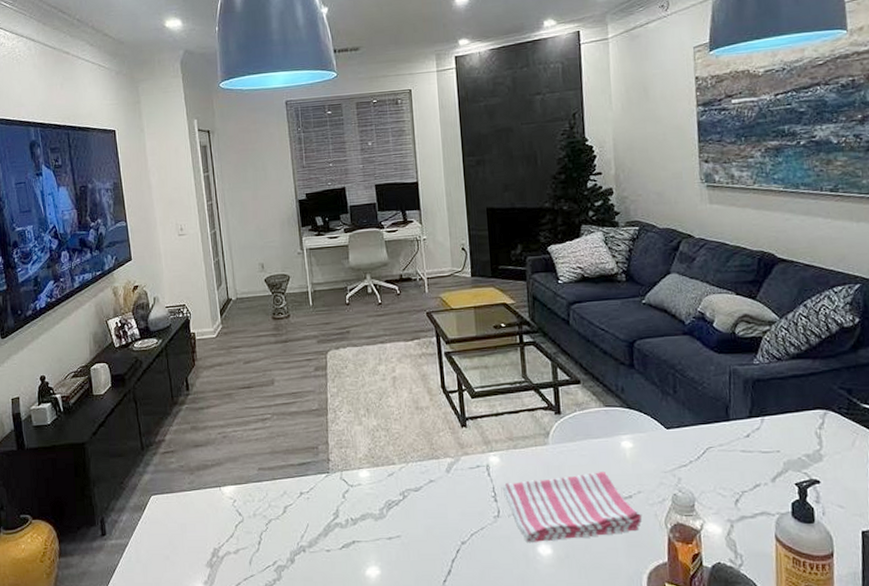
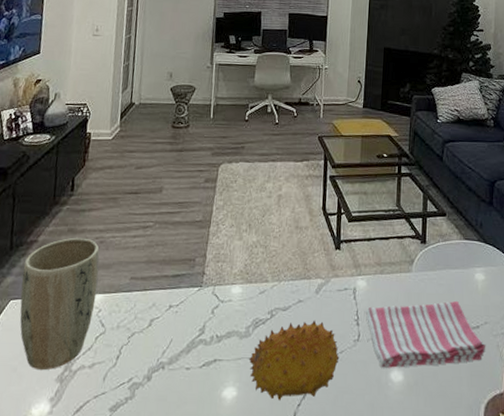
plant pot: none [156,434,229,558] -> present [20,237,100,371]
fruit: none [387,498,481,577] -> present [248,320,340,400]

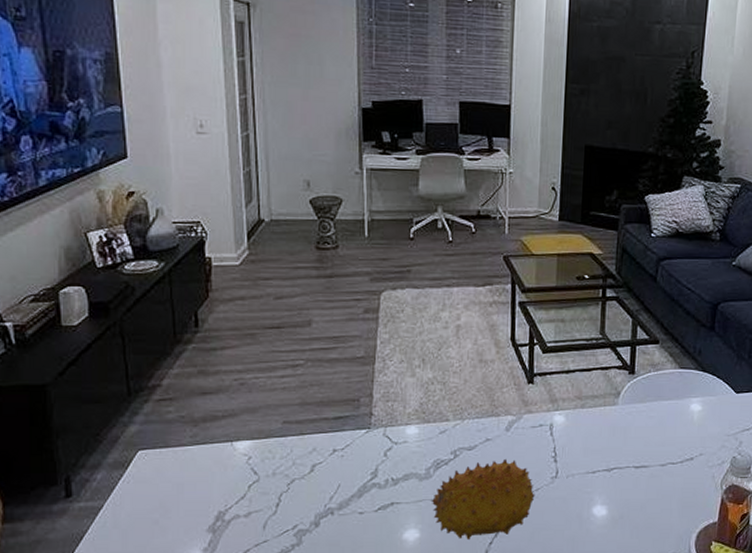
plant pot: present [20,237,100,371] -> none [148,380,243,522]
dish towel: present [365,301,486,369] -> none [563,434,701,505]

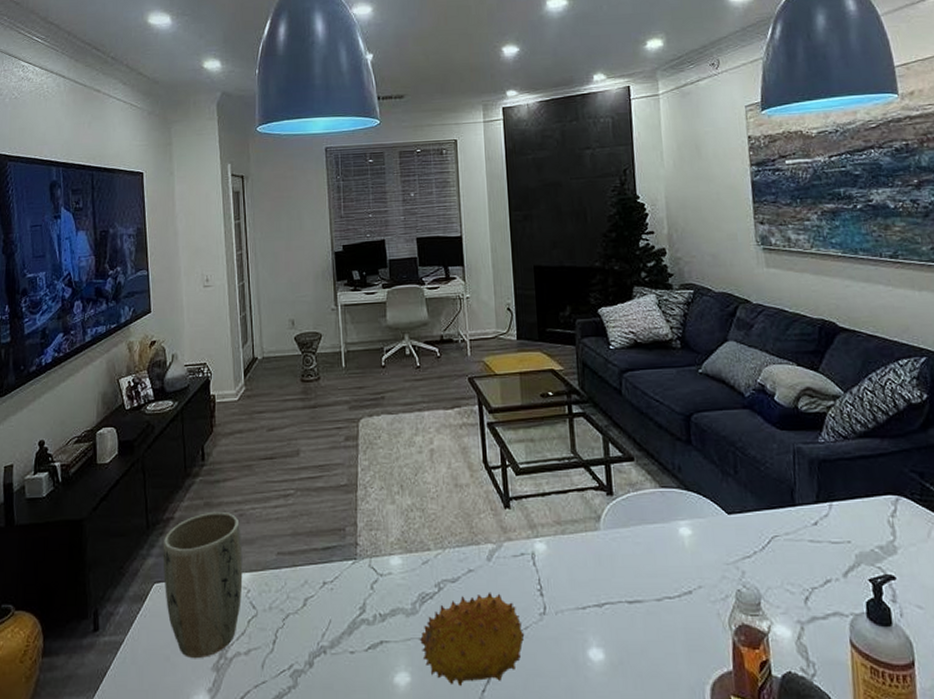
plant pot: none [148,380,243,522] -> present [162,511,243,659]

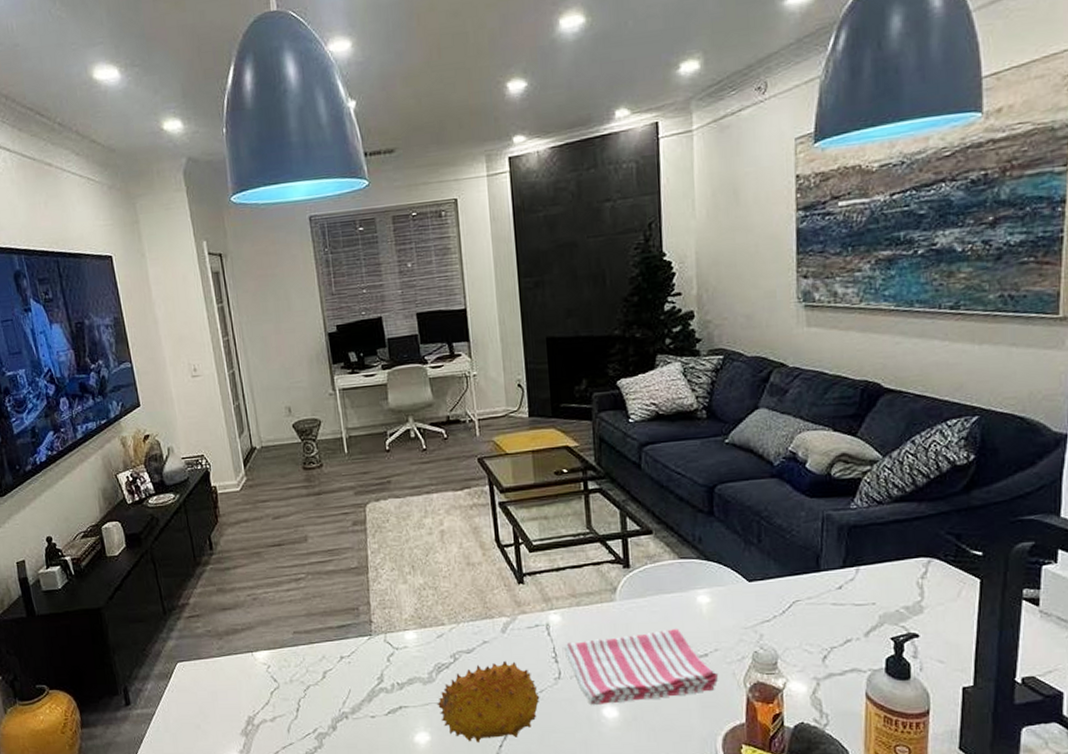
plant pot: present [162,511,243,659] -> none [181,596,263,726]
dish towel: none [548,563,704,646] -> present [563,629,719,706]

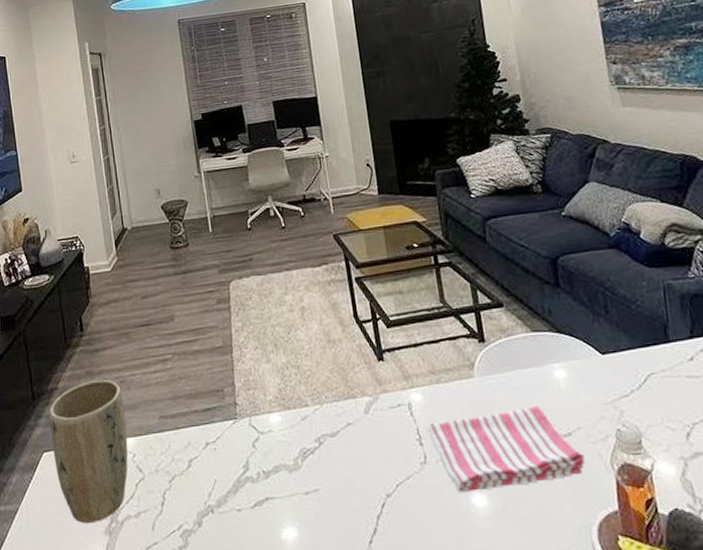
plant pot: none [181,596,263,726] -> present [49,379,129,524]
fruit: present [437,660,540,742] -> none [303,444,408,538]

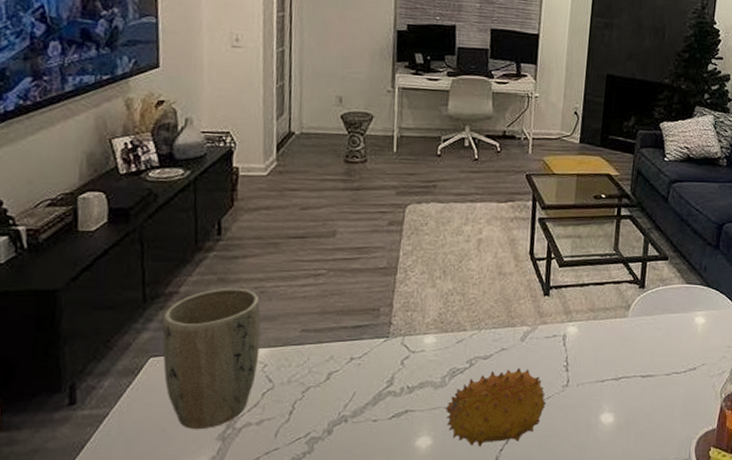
fruit: none [303,444,408,538] -> present [445,367,546,446]
dish towel: present [427,406,585,494] -> none [575,345,702,412]

